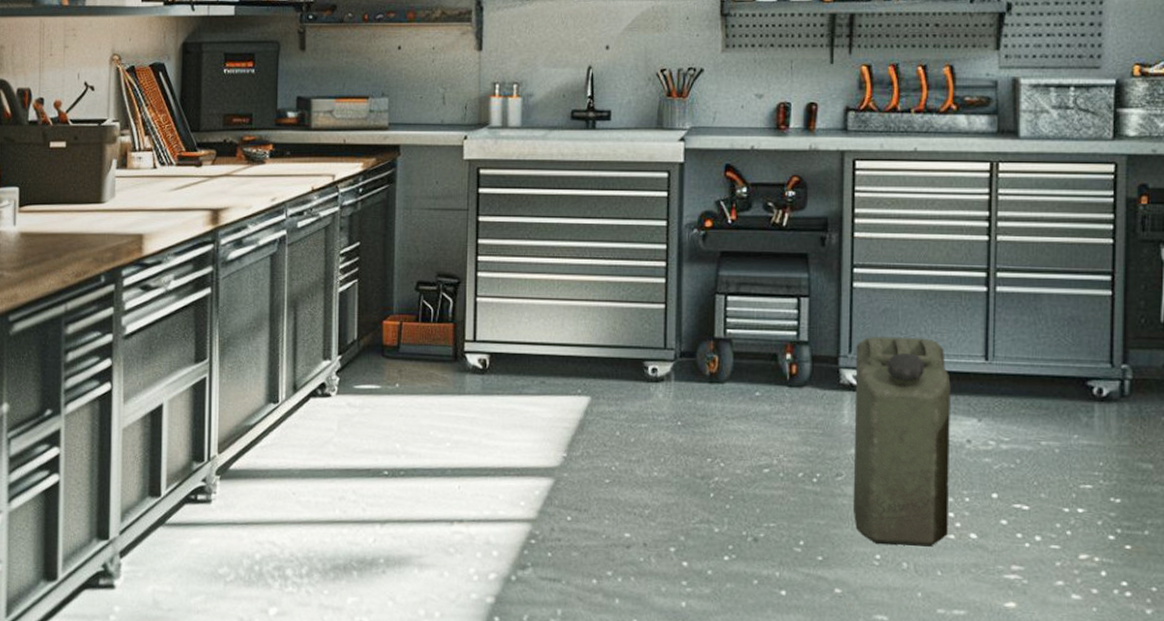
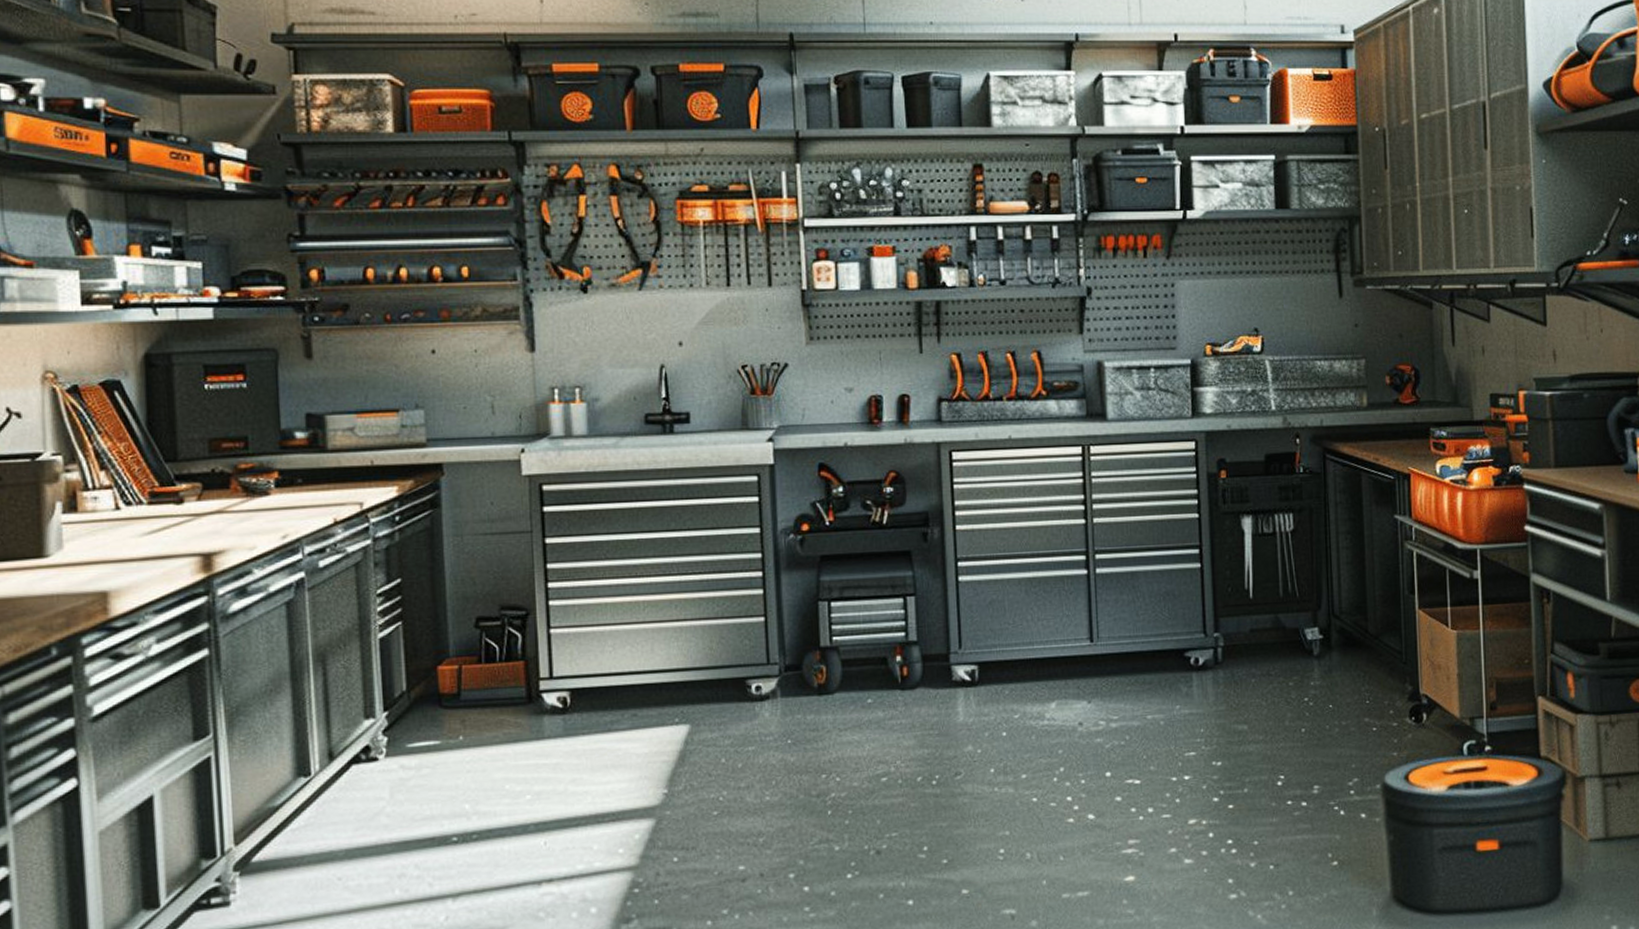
fuel can: present [852,336,951,547] -> none [965,626,1067,838]

